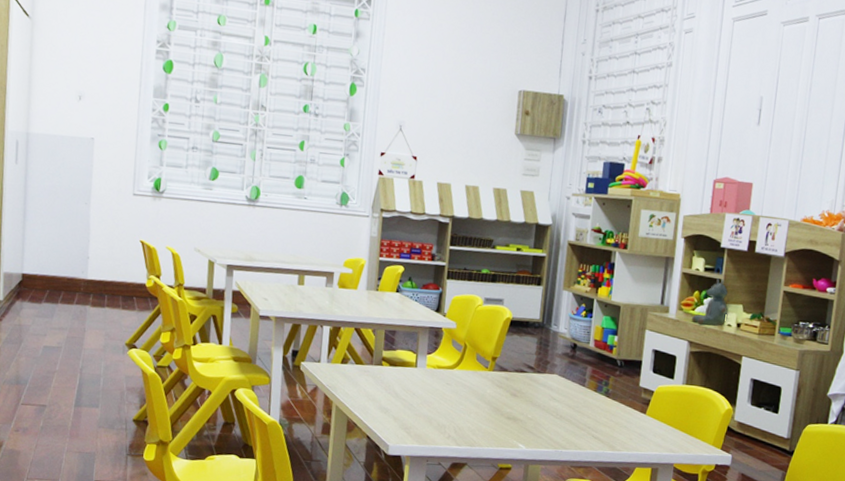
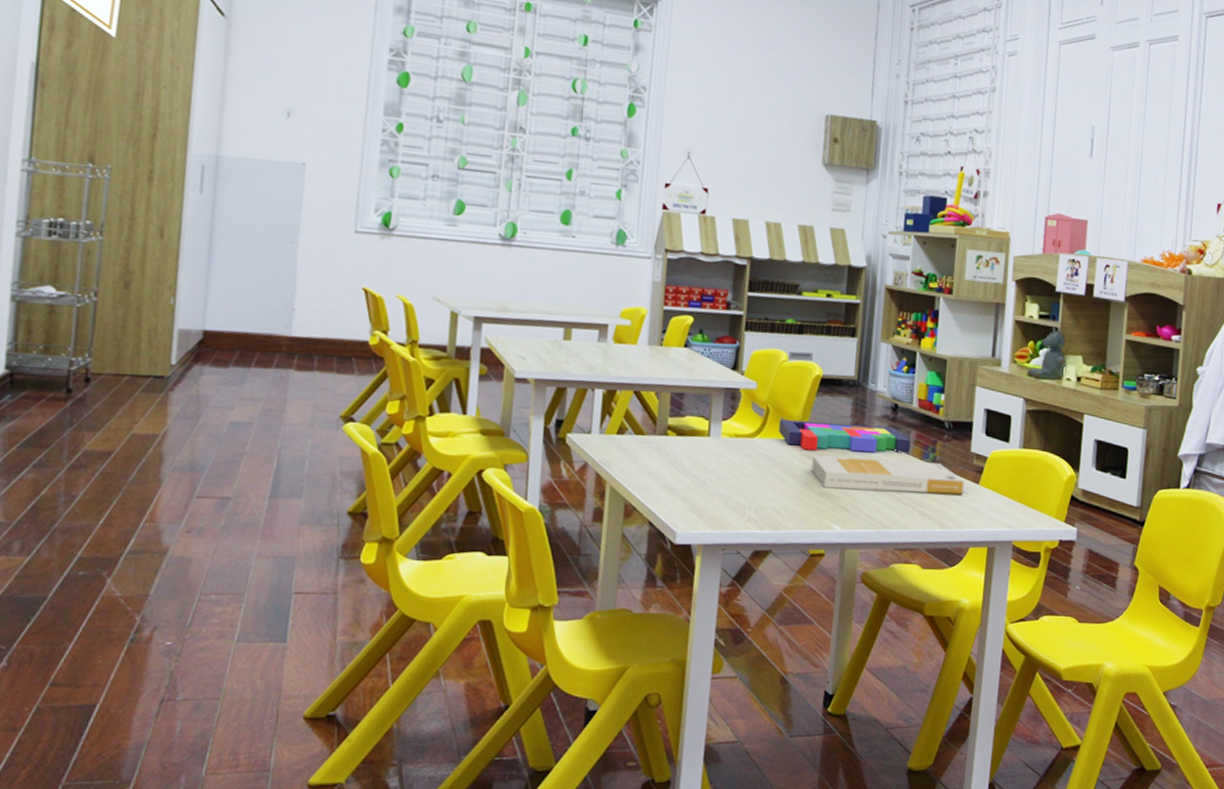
toy blocks: none [474,355,587,386] -> present [779,420,911,453]
book: none [501,384,633,424] -> present [811,454,965,496]

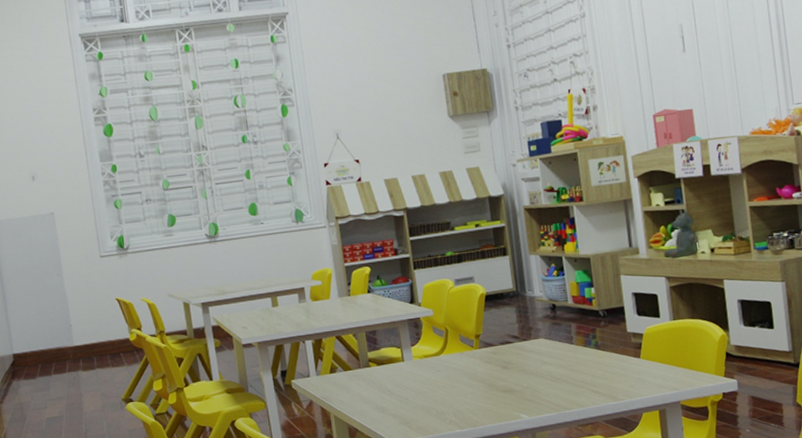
toy blocks: present [779,420,911,453] -> none [458,324,574,357]
book: present [811,454,965,496] -> none [491,347,628,386]

